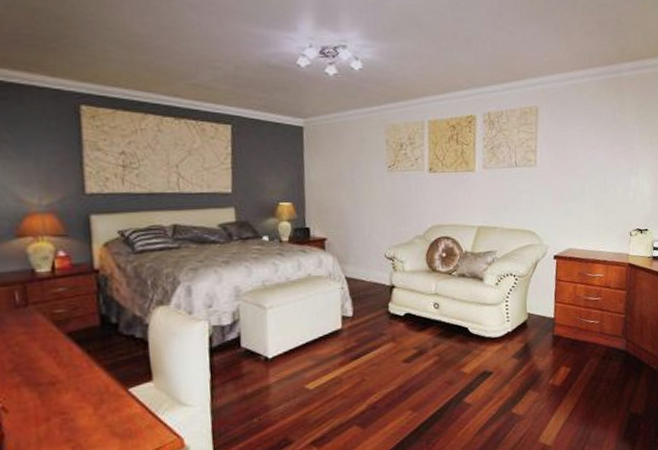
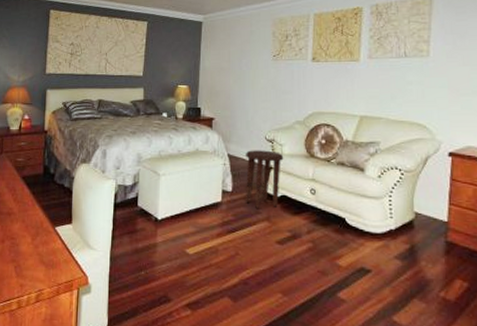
side table: none [365,268,406,331] -> present [246,150,284,209]

